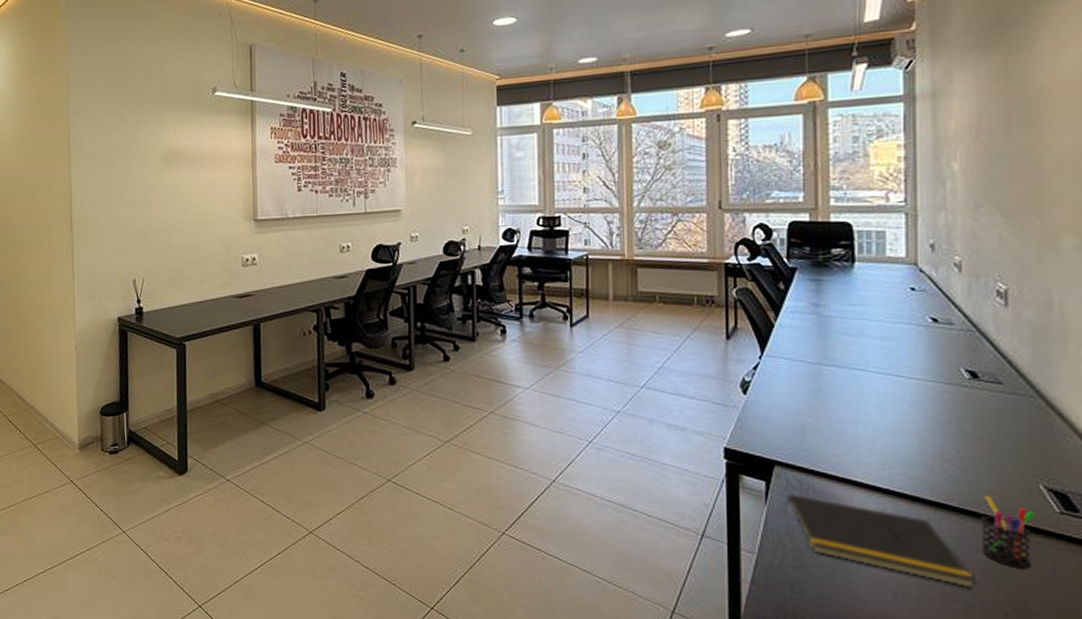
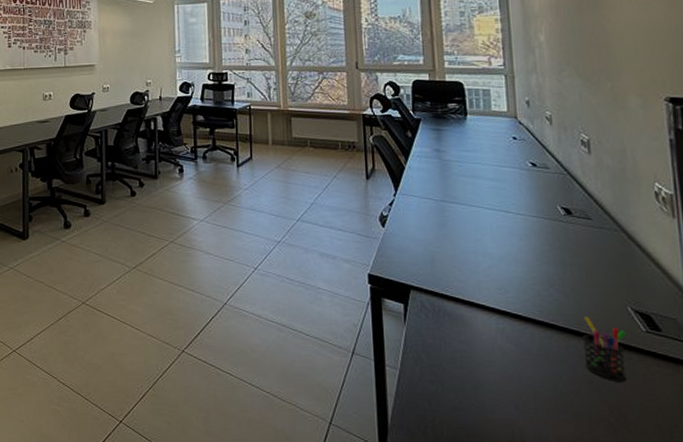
notepad: present [784,493,975,588] -> none [420,314,582,400]

